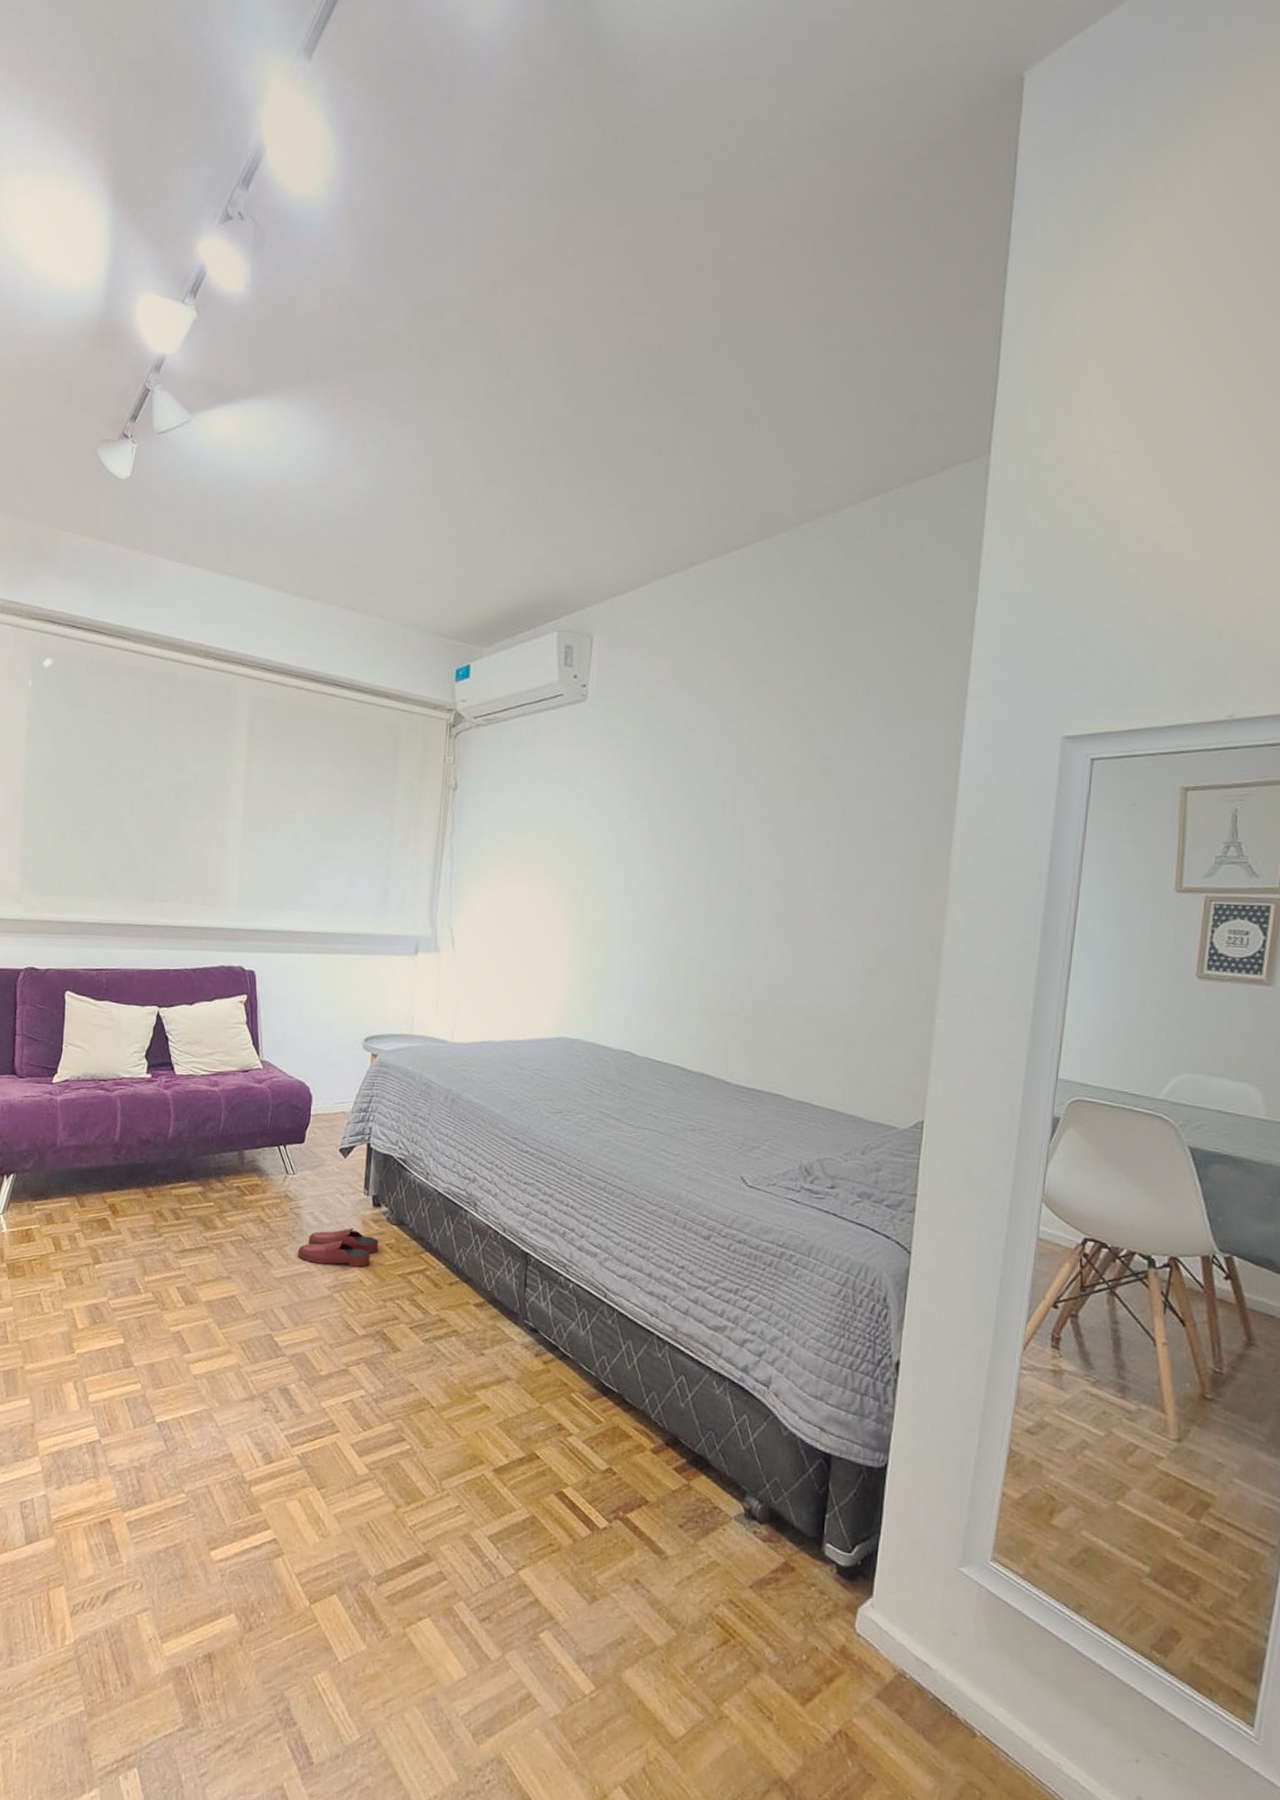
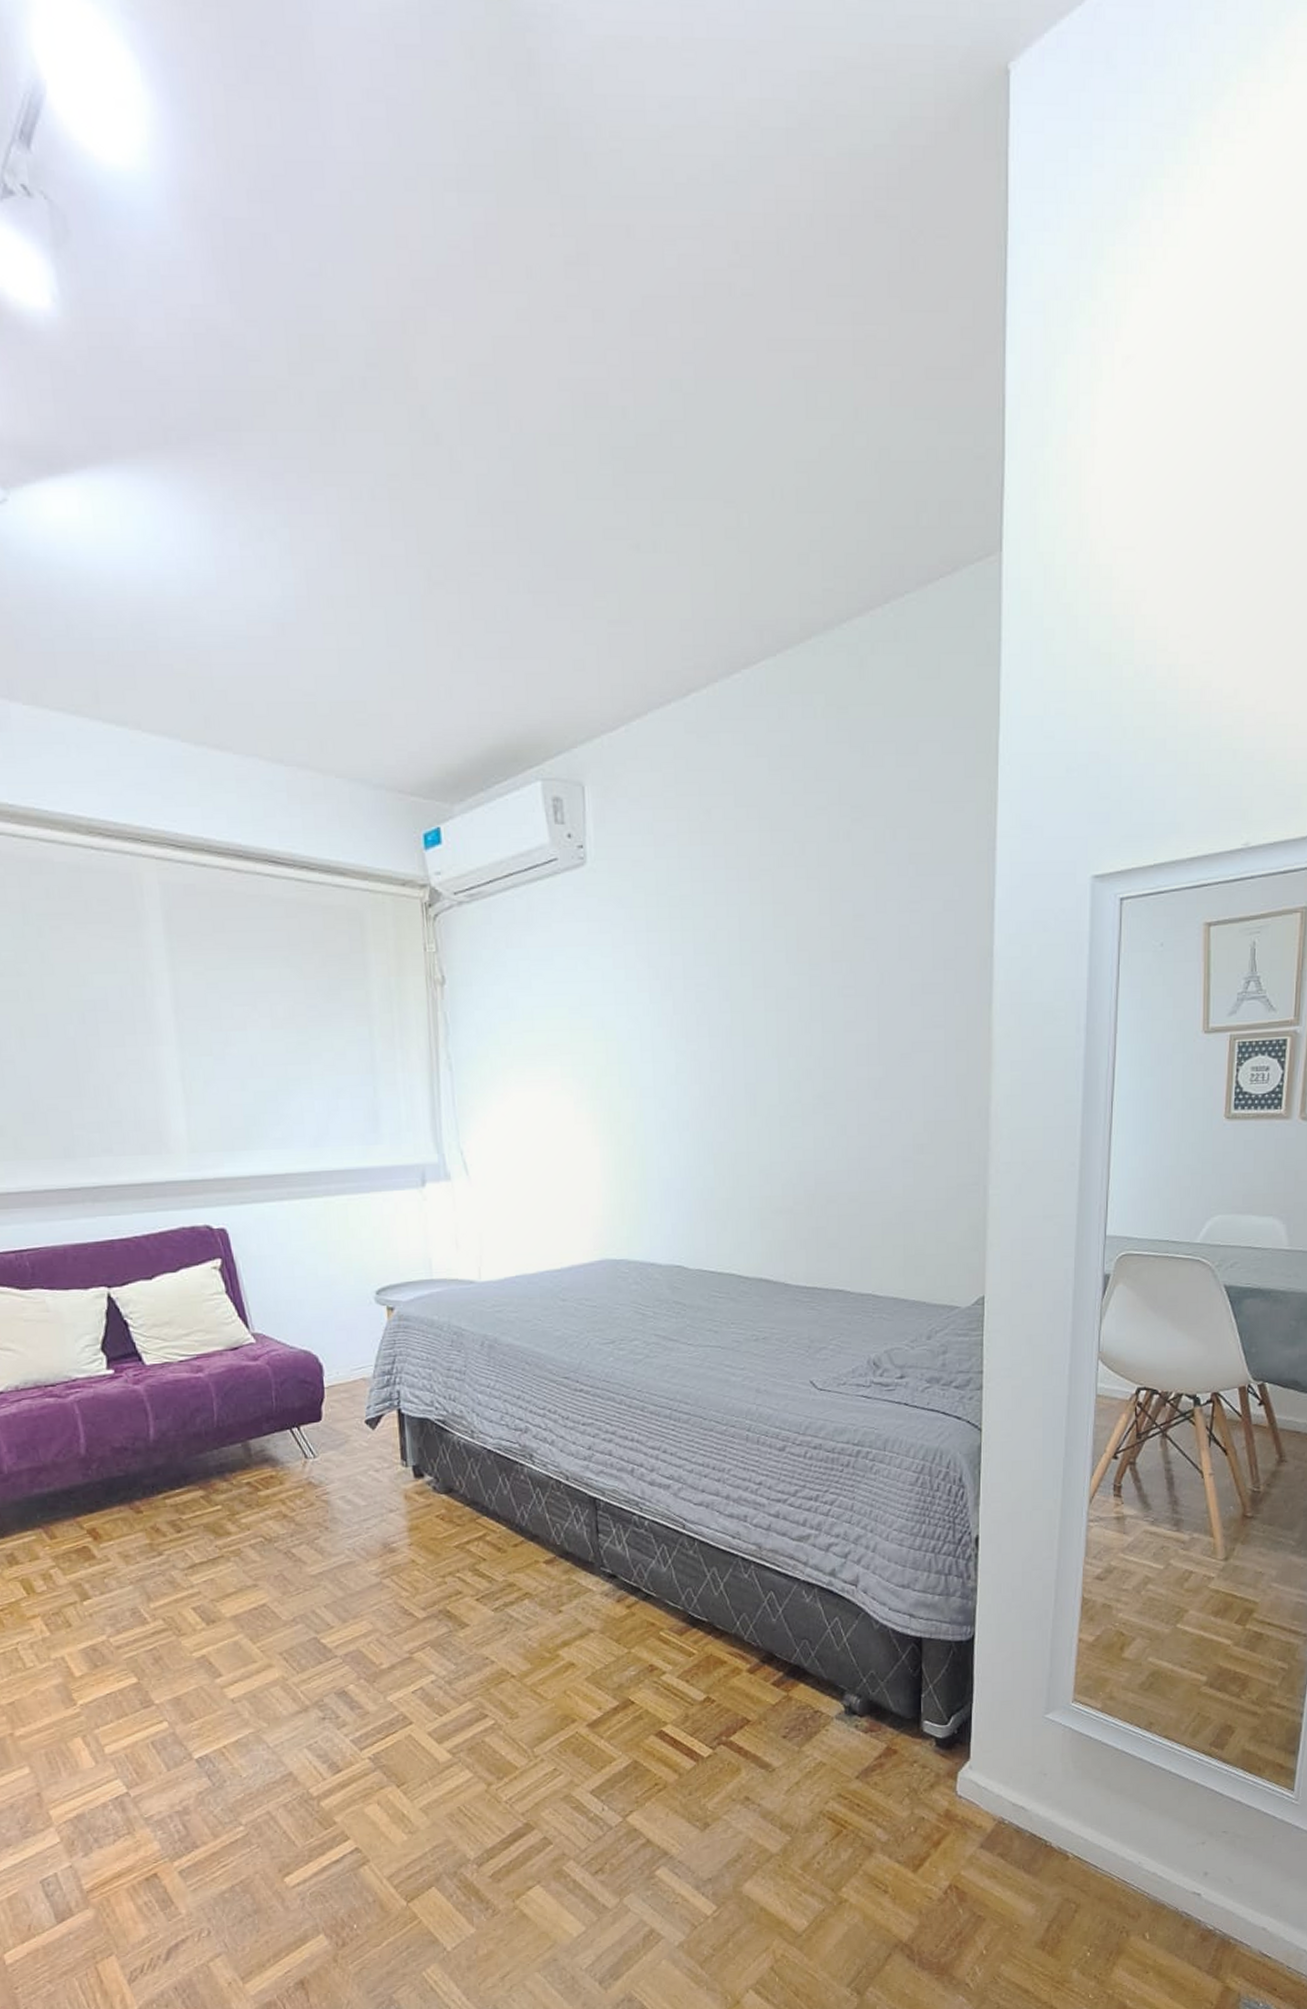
slippers: present [297,1228,378,1267] -> none [333,1505,427,1551]

